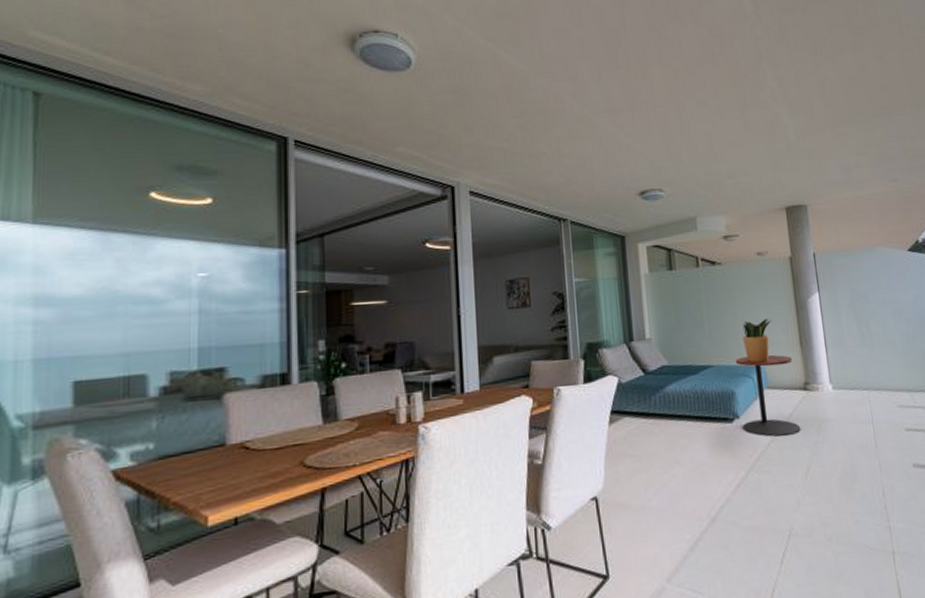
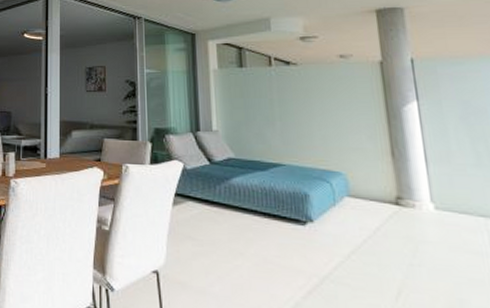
side table: present [735,355,801,437] -> none [310,160,391,252]
potted plant: present [742,318,772,363] -> none [319,123,356,169]

